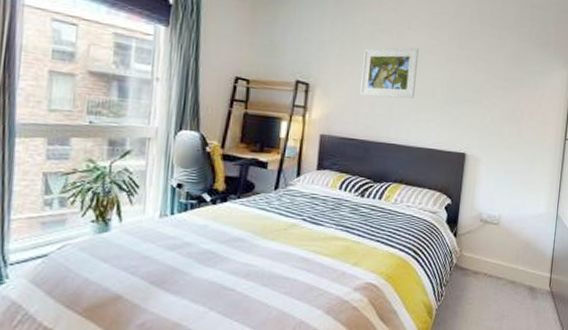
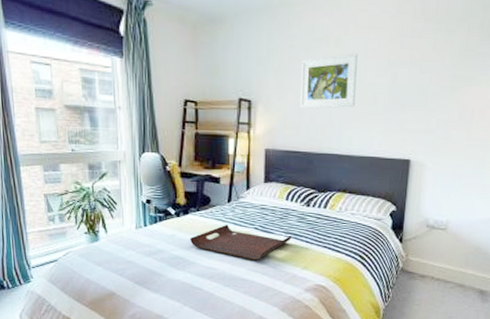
serving tray: none [226,214,343,256] -> present [190,224,292,261]

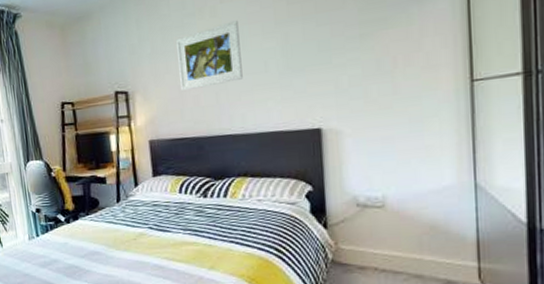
serving tray: present [190,224,292,261] -> none [83,226,192,264]

